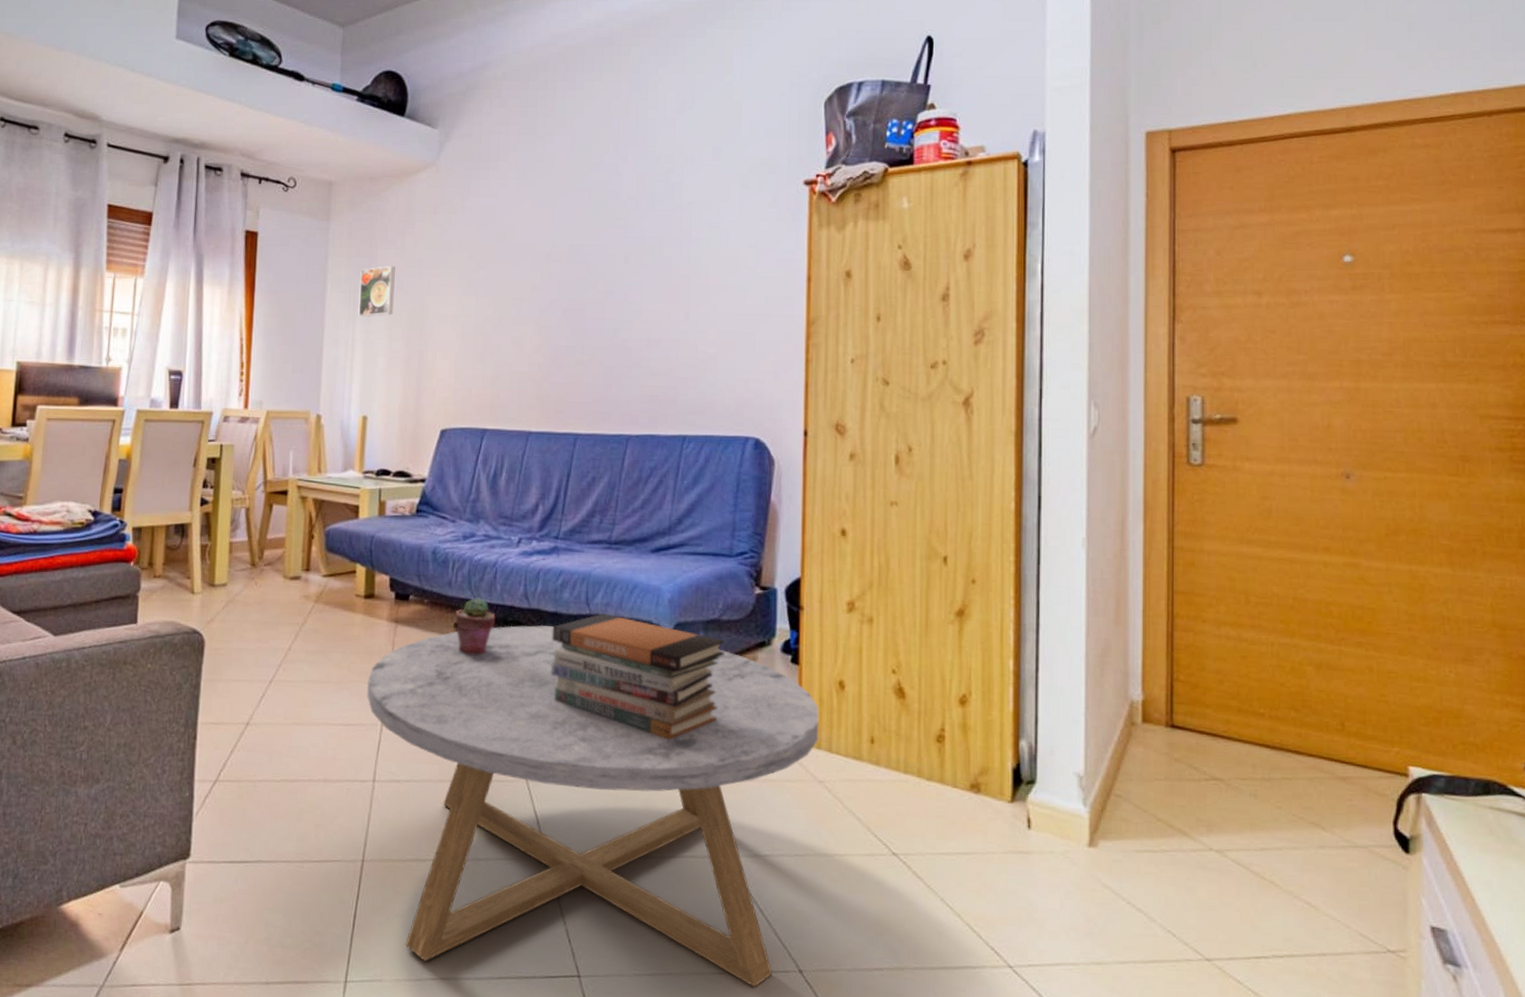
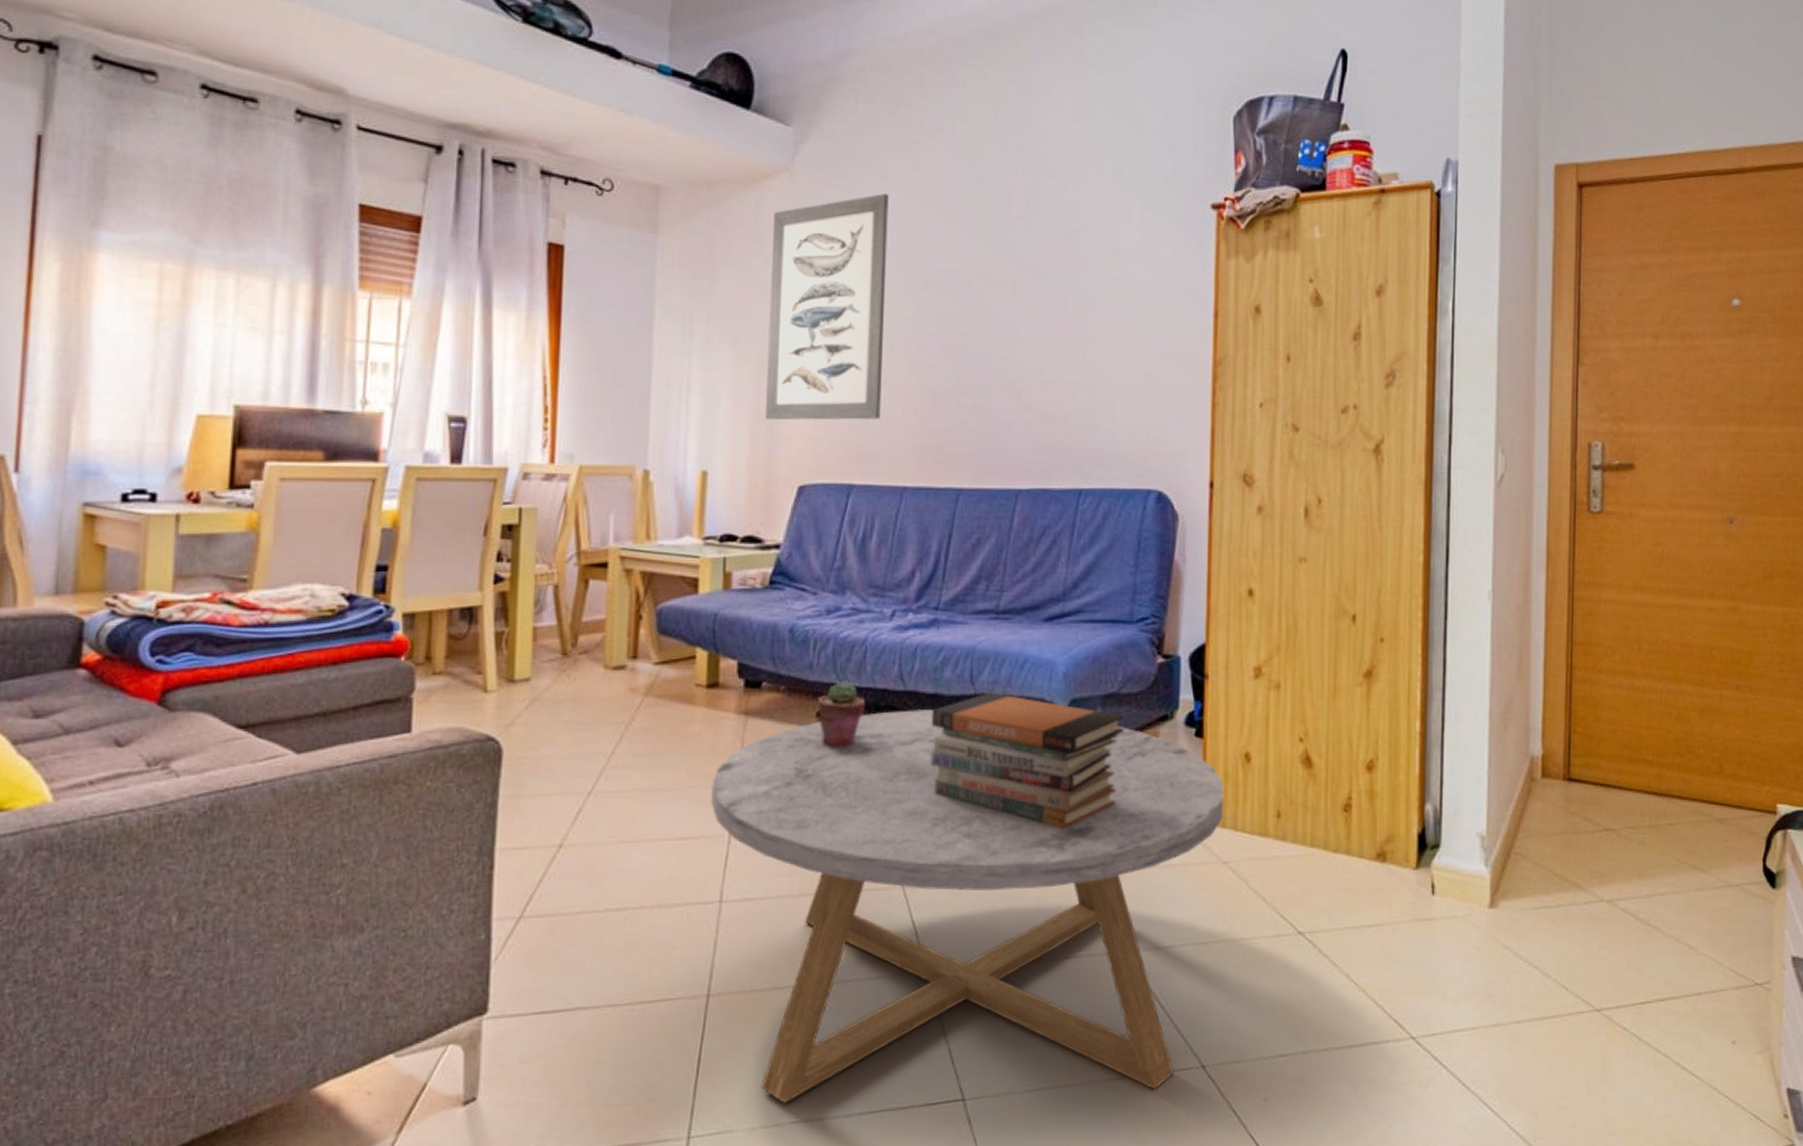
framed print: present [358,266,395,317] -> none [695,290,741,351]
wall art: none [414,182,518,374] -> present [765,194,889,420]

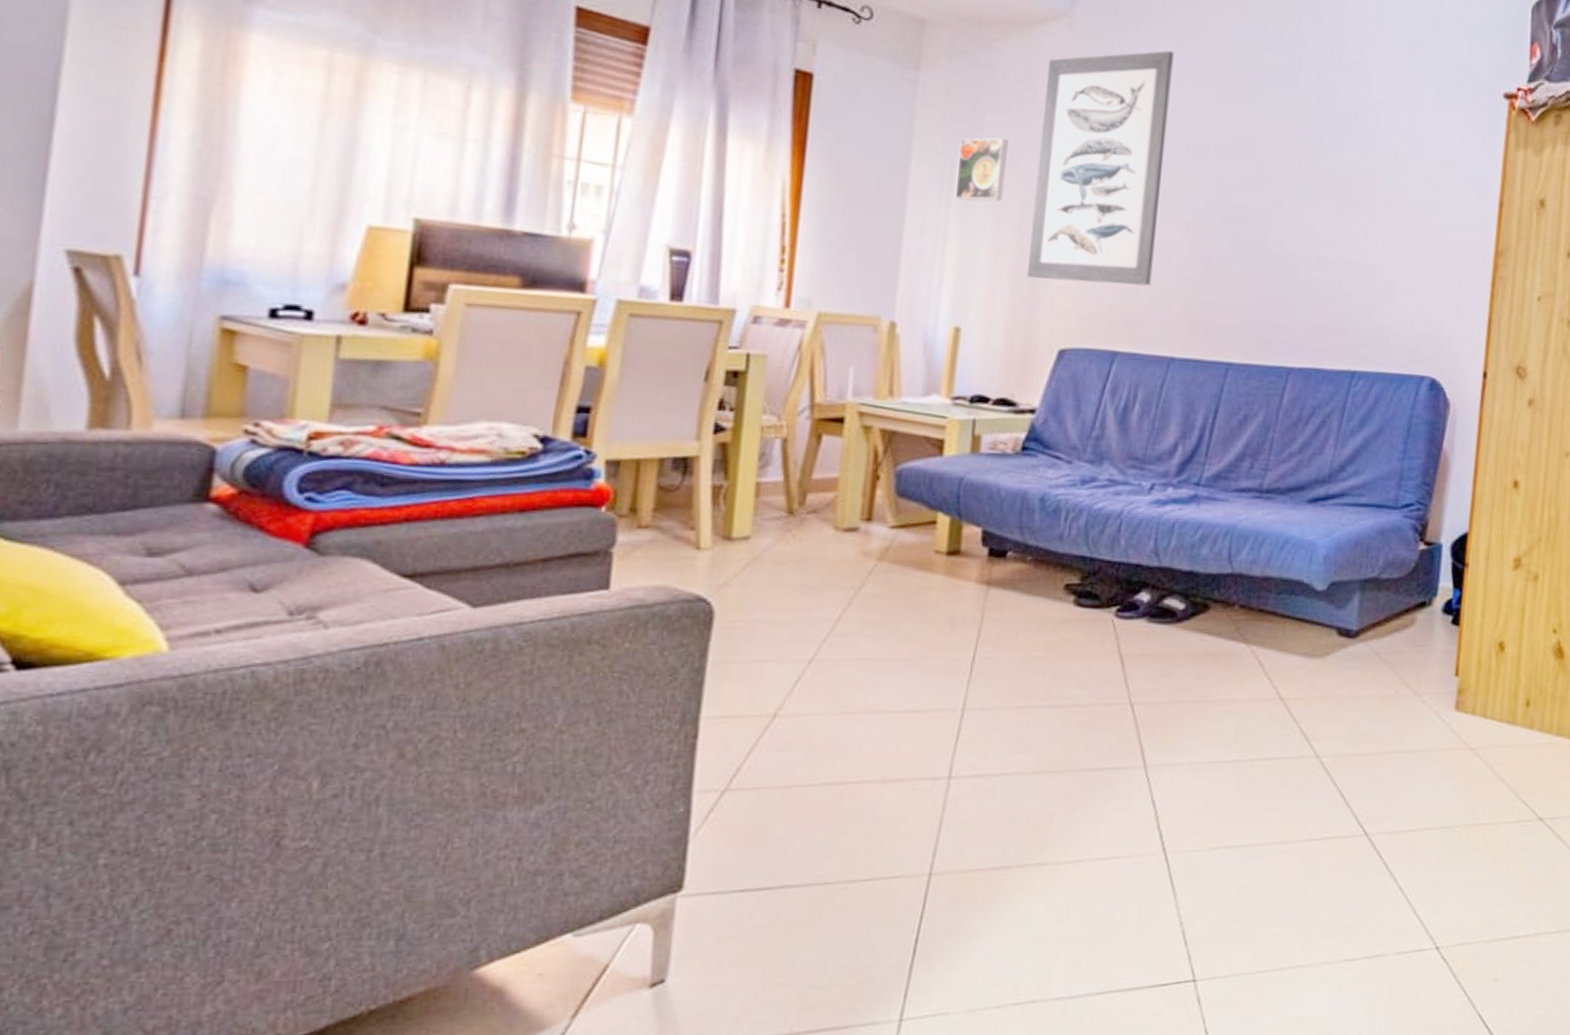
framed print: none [695,290,741,351] -> present [954,138,1008,201]
coffee table: present [710,710,1224,1103] -> none [943,586,1477,985]
potted succulent: present [816,681,866,748] -> none [1064,554,1118,623]
book stack: present [930,692,1124,829] -> none [1181,572,1383,712]

